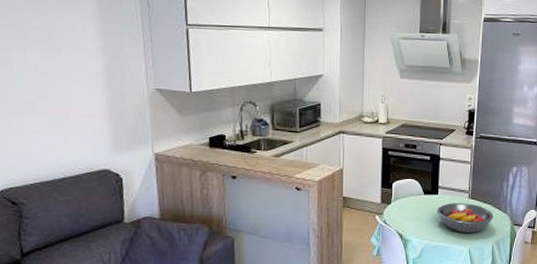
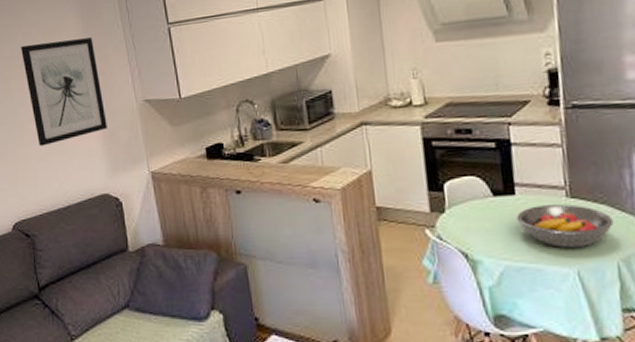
wall art: none [27,17,115,119] -> present [21,37,107,147]

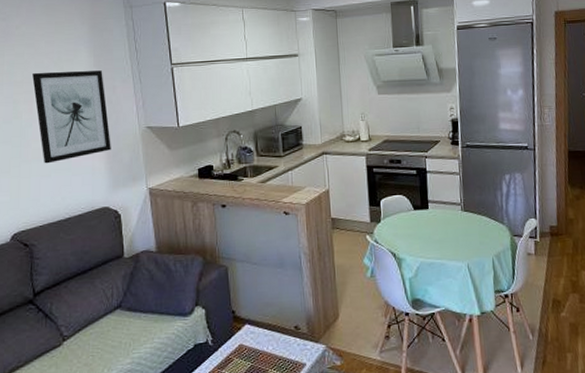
fruit bowl: present [516,204,614,248] -> none [429,216,491,248]

